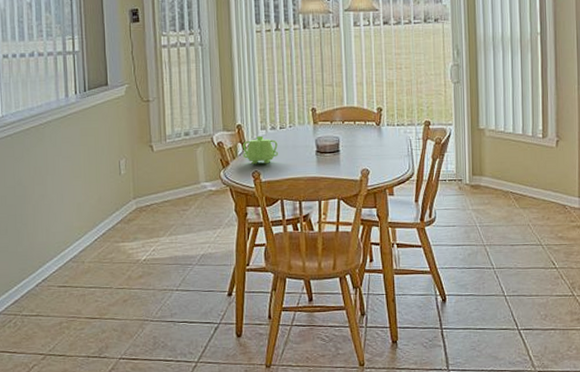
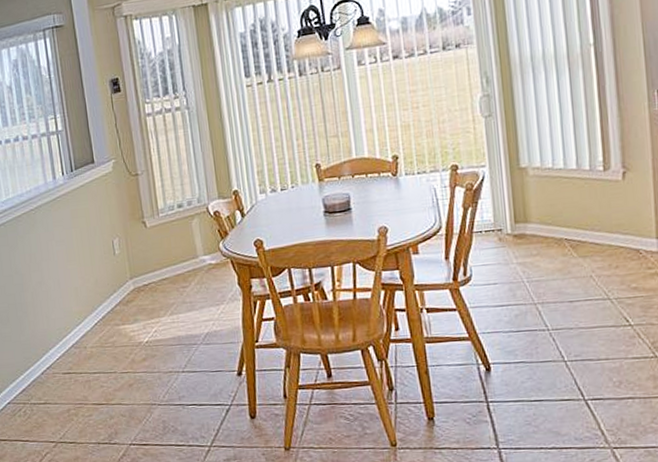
teapot: present [243,135,278,165] -> none [241,200,281,233]

